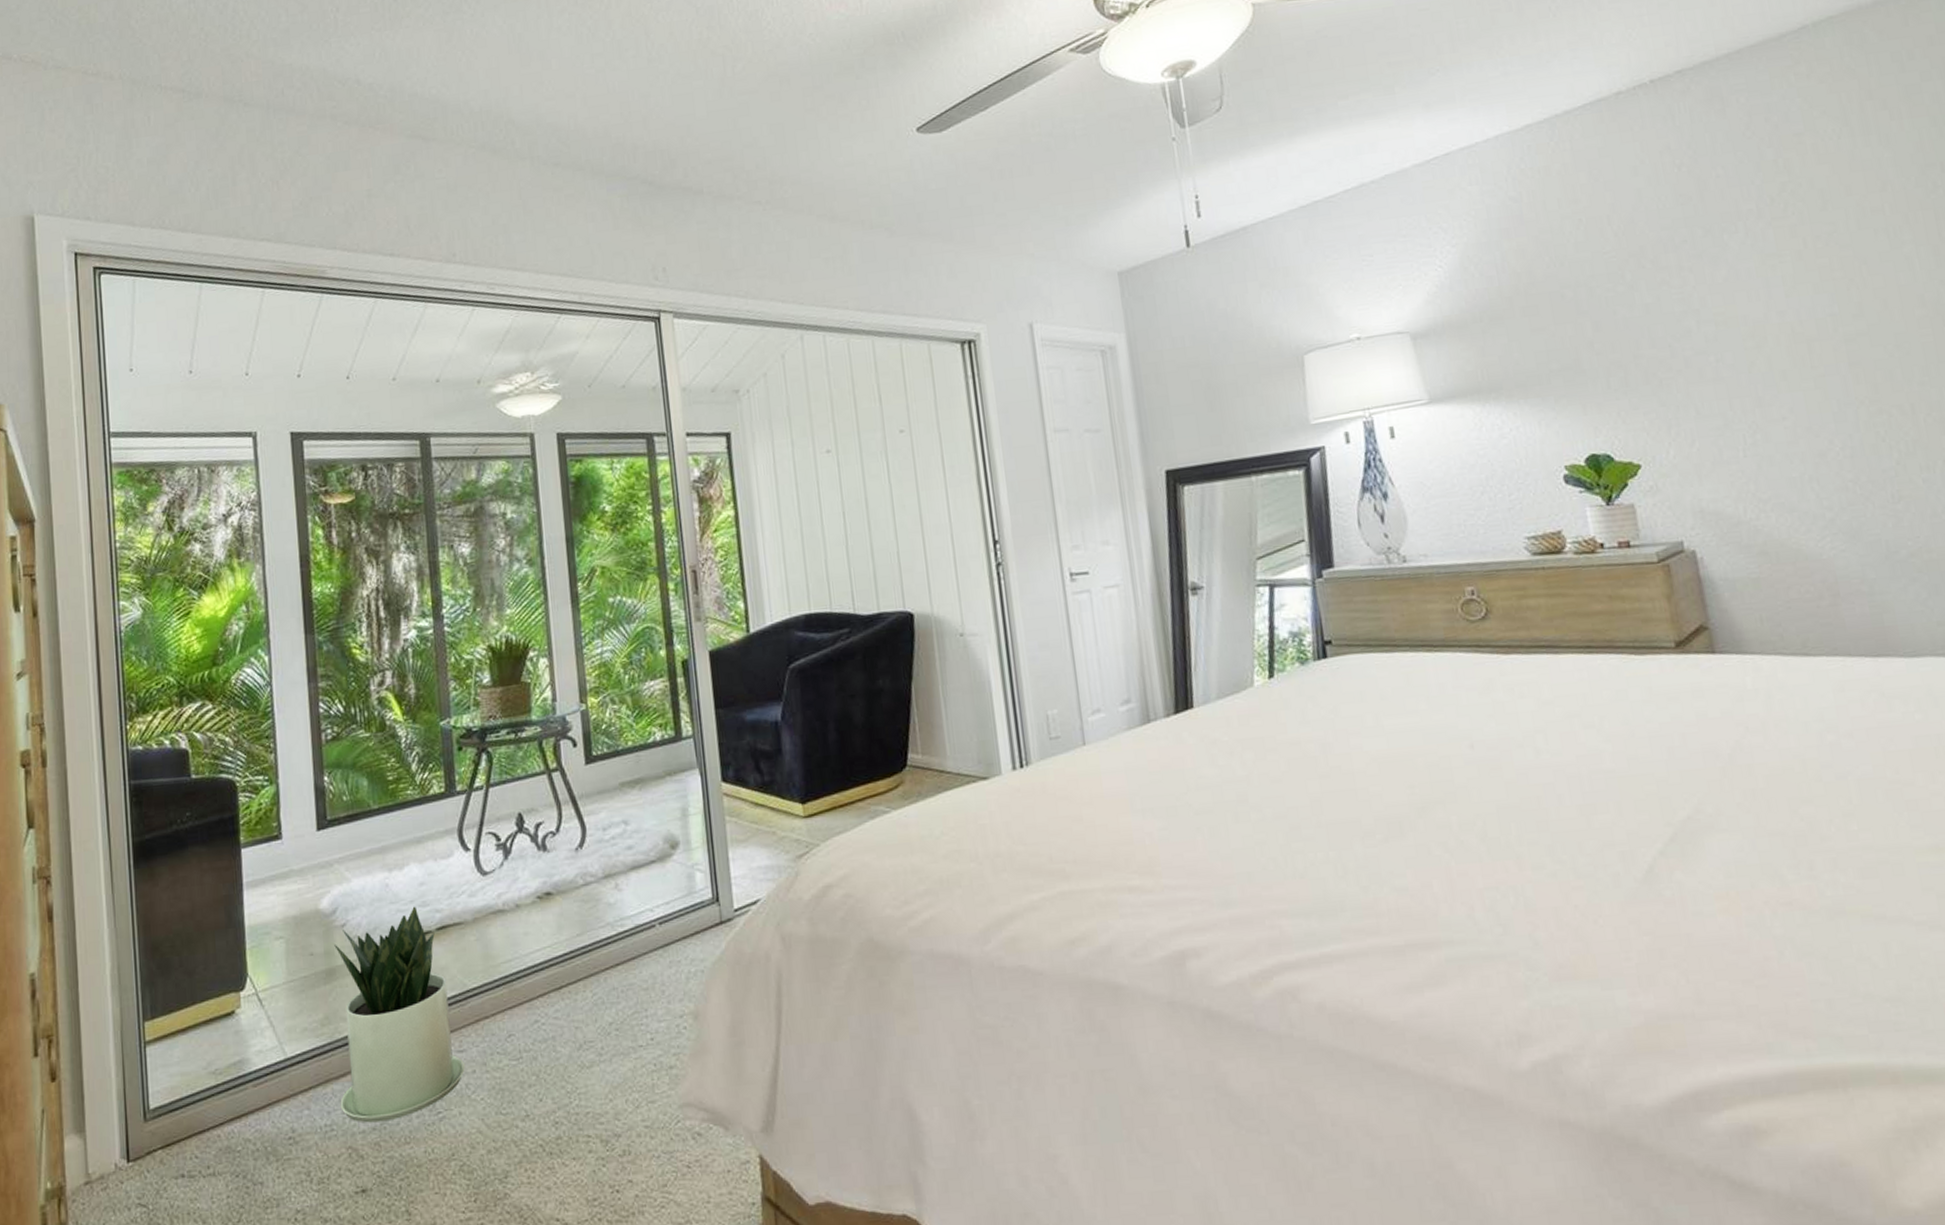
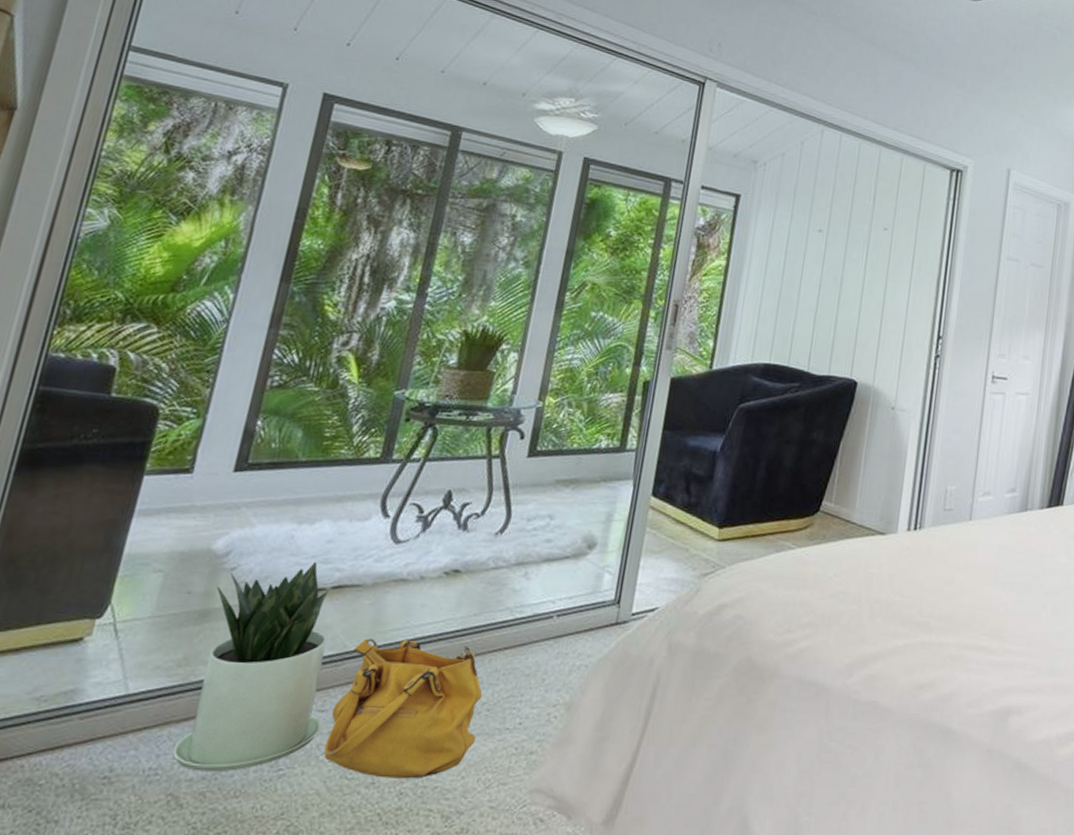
handbag: none [470,967,613,1110] -> present [324,638,483,779]

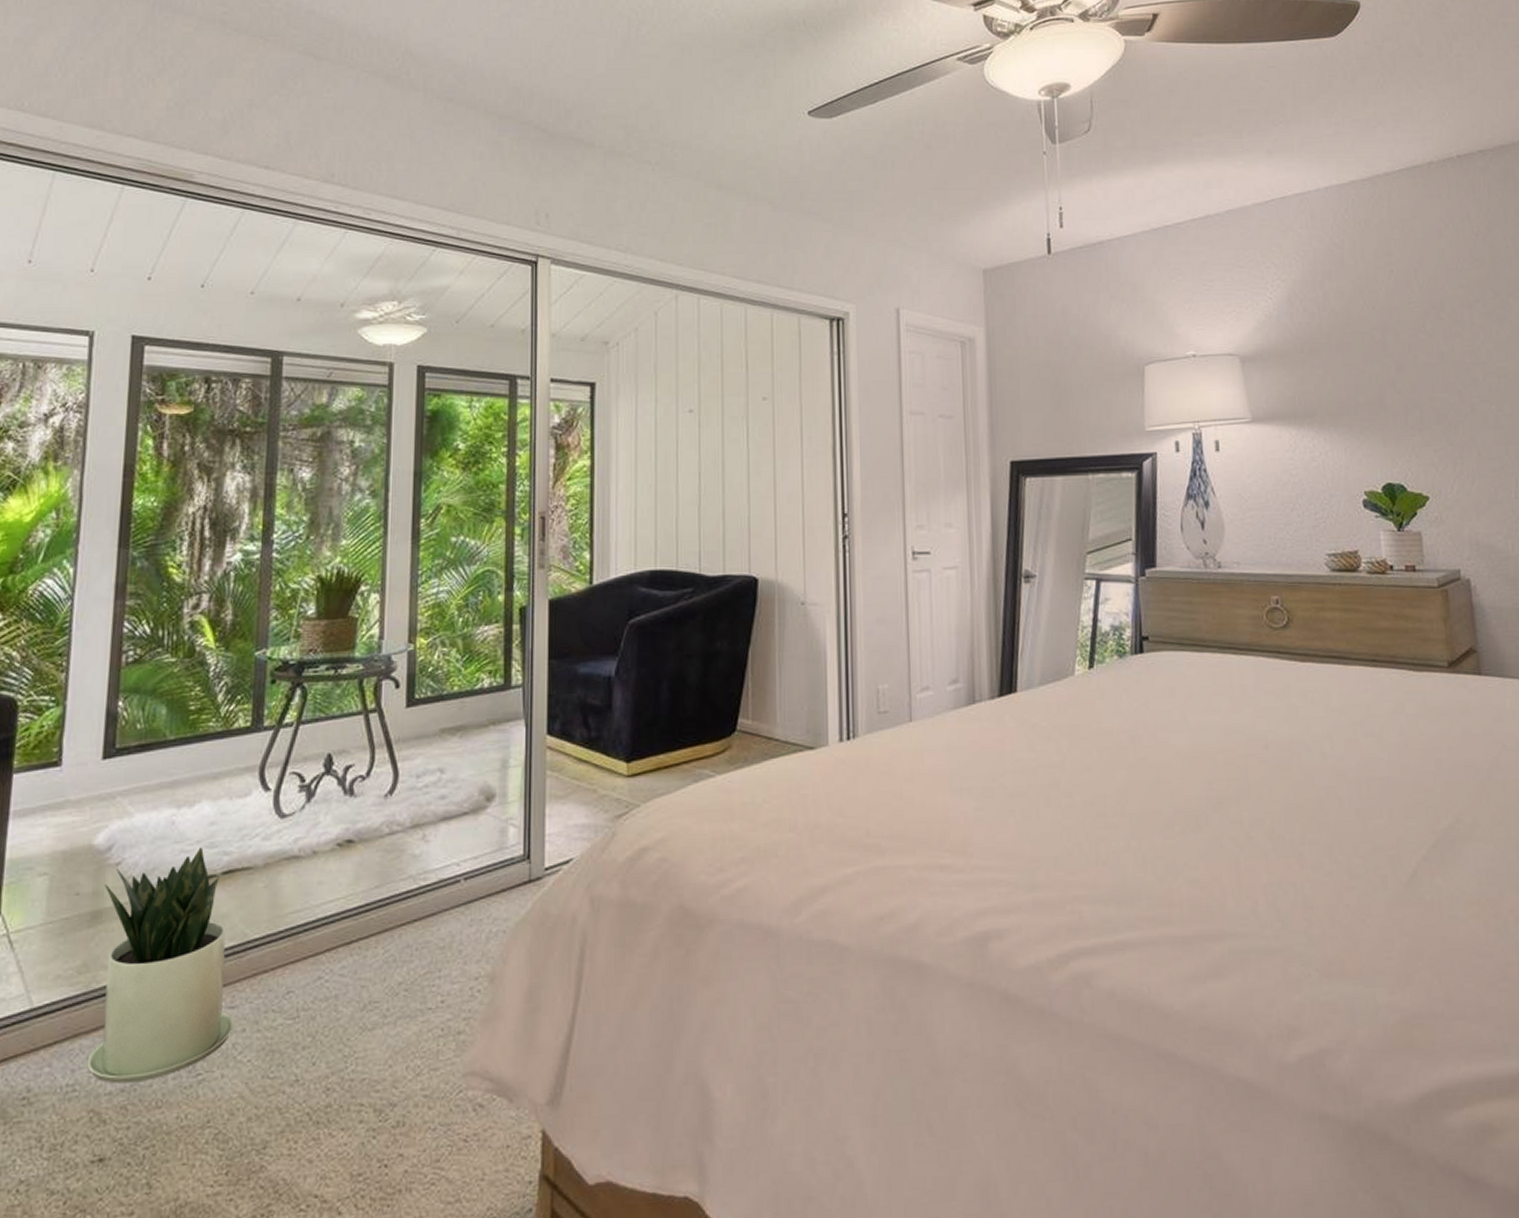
handbag: present [324,638,483,779] -> none [240,921,398,1074]

